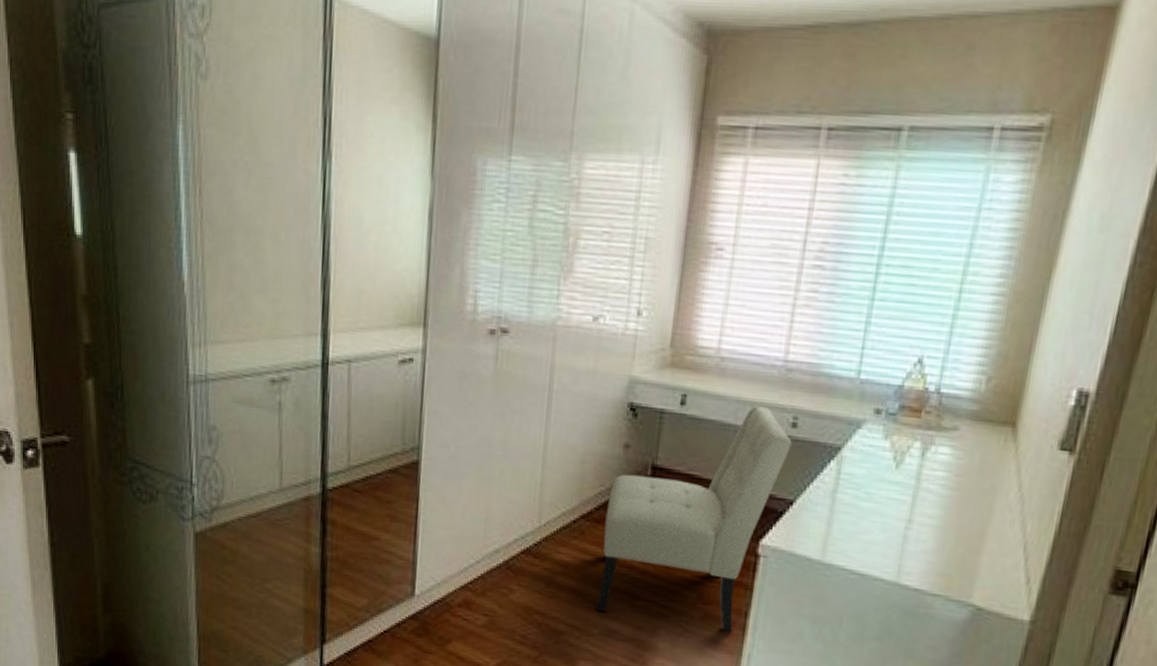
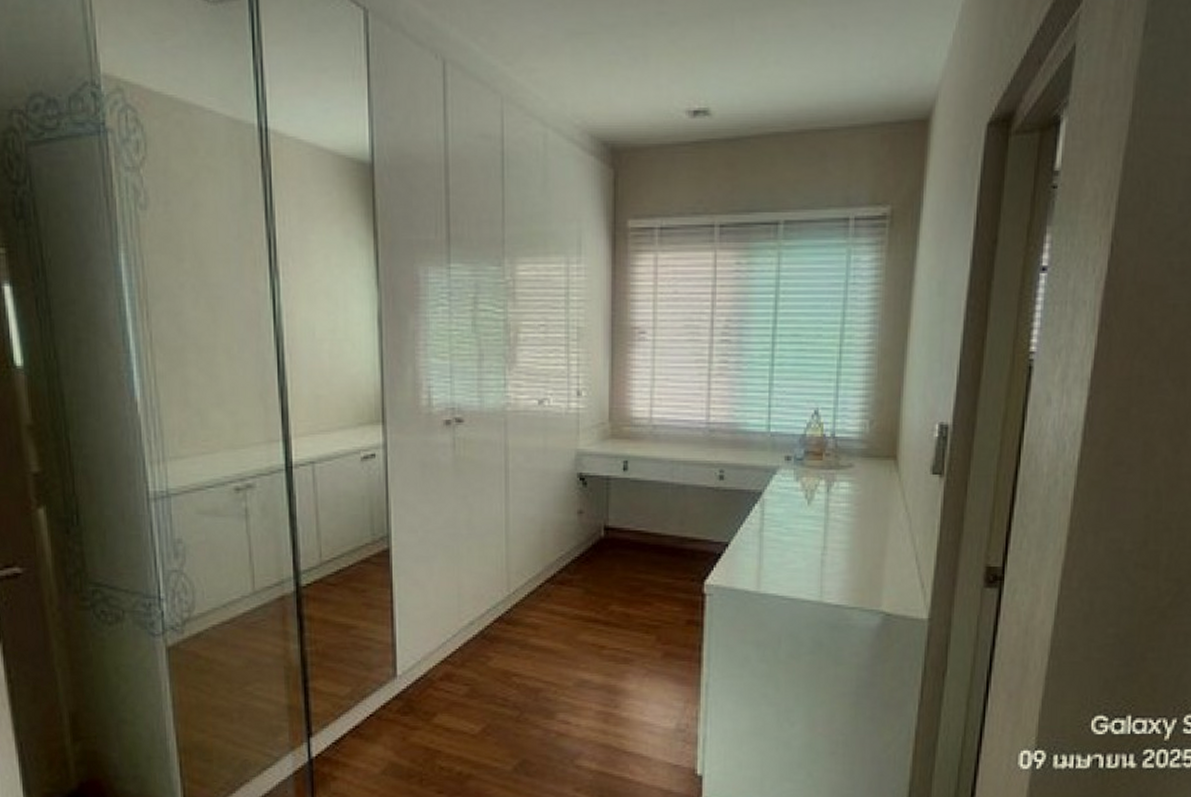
chair: present [596,405,792,633] -> none [568,463,721,667]

